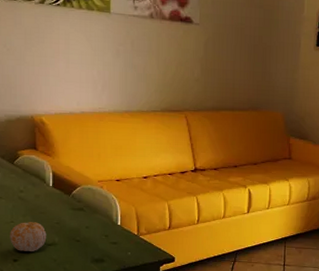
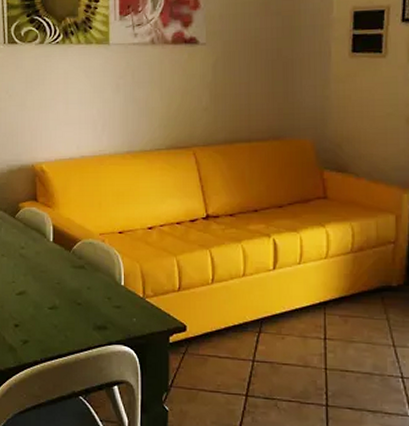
fruit: present [10,222,47,251] -> none [11,282,47,316]

